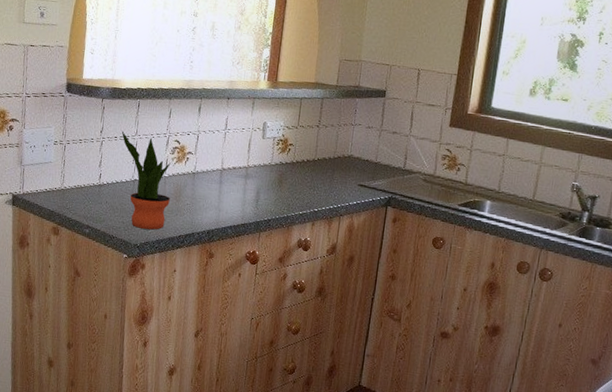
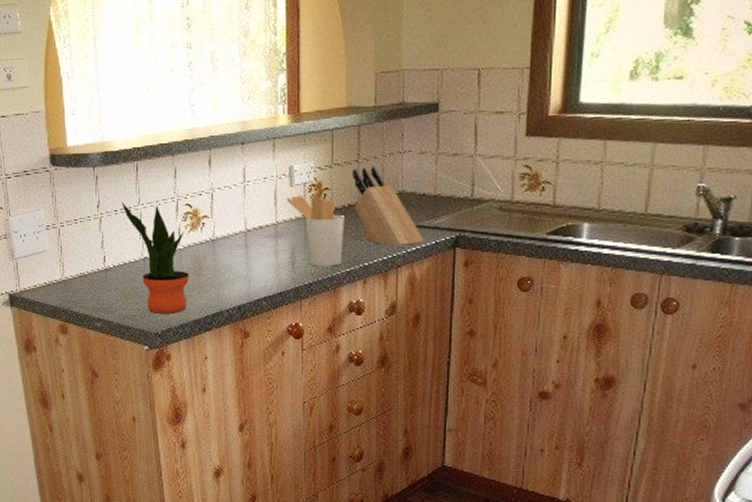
utensil holder: none [258,146,303,208] -> present [286,195,345,267]
knife block: none [311,132,364,201] -> present [353,167,425,247]

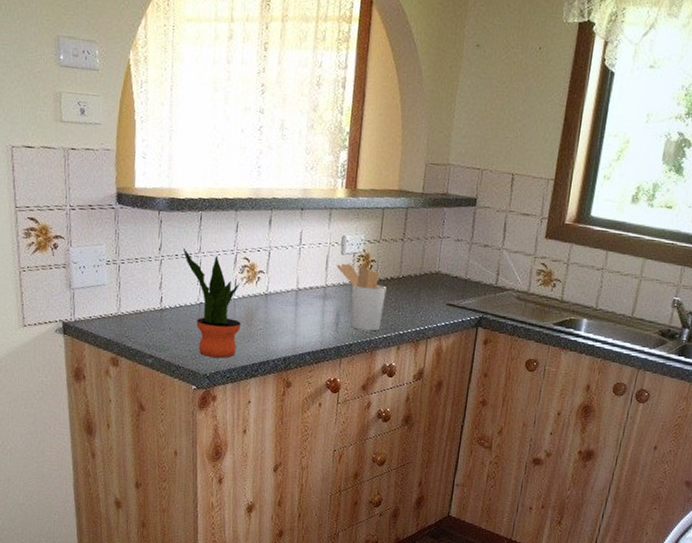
knife block: present [353,167,425,247] -> none [395,246,453,322]

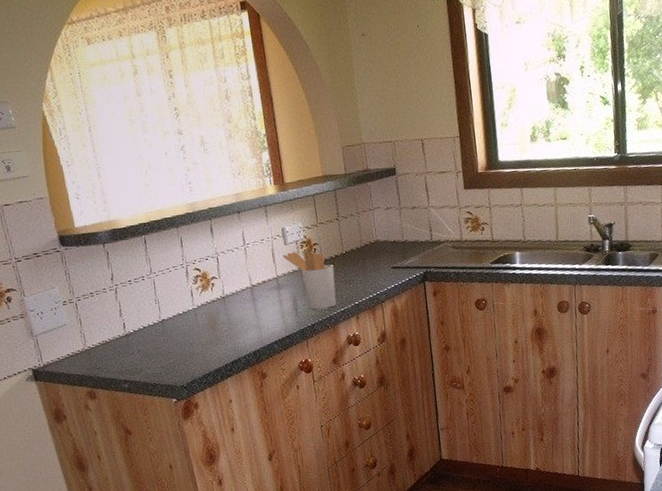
potted plant: present [182,247,241,358] -> none [134,272,207,369]

